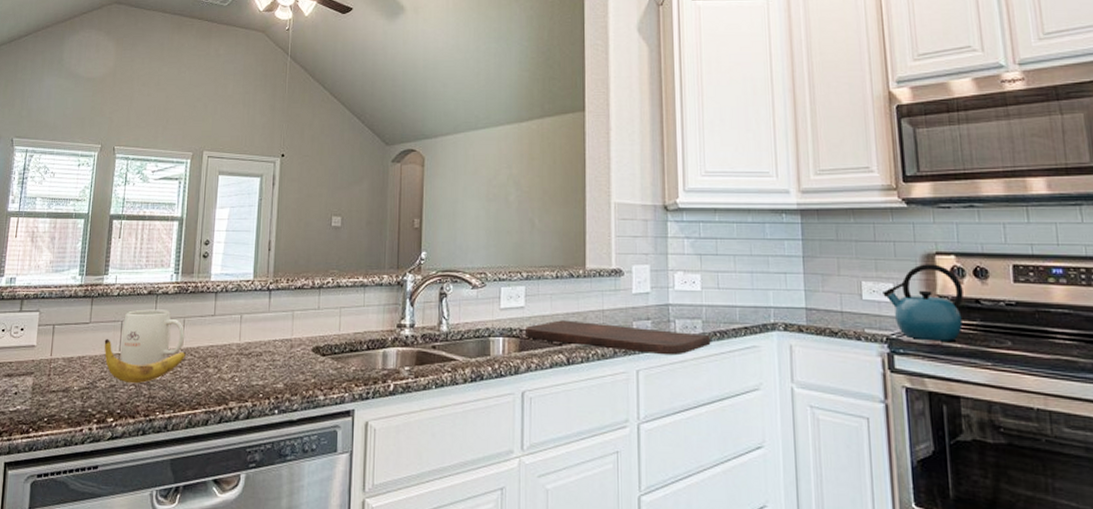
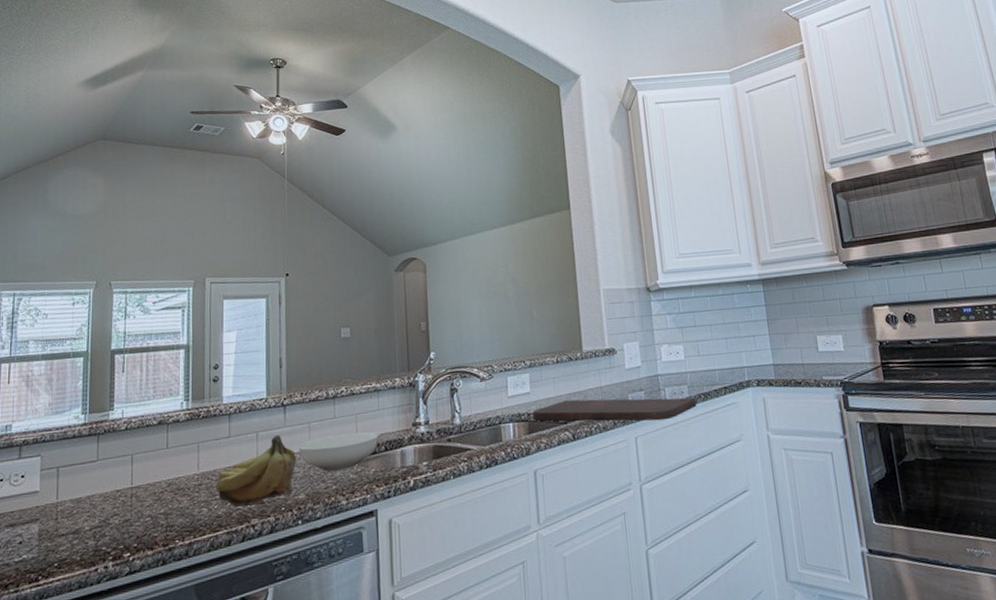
banana: present [104,339,186,384] -> none [114,474,202,516]
mug: present [120,309,185,366] -> none [131,437,201,498]
fruit: none [196,319,277,388] -> present [214,434,296,507]
bowl: none [280,326,363,364] -> present [298,432,380,472]
kettle: present [883,264,964,342] -> none [834,315,900,381]

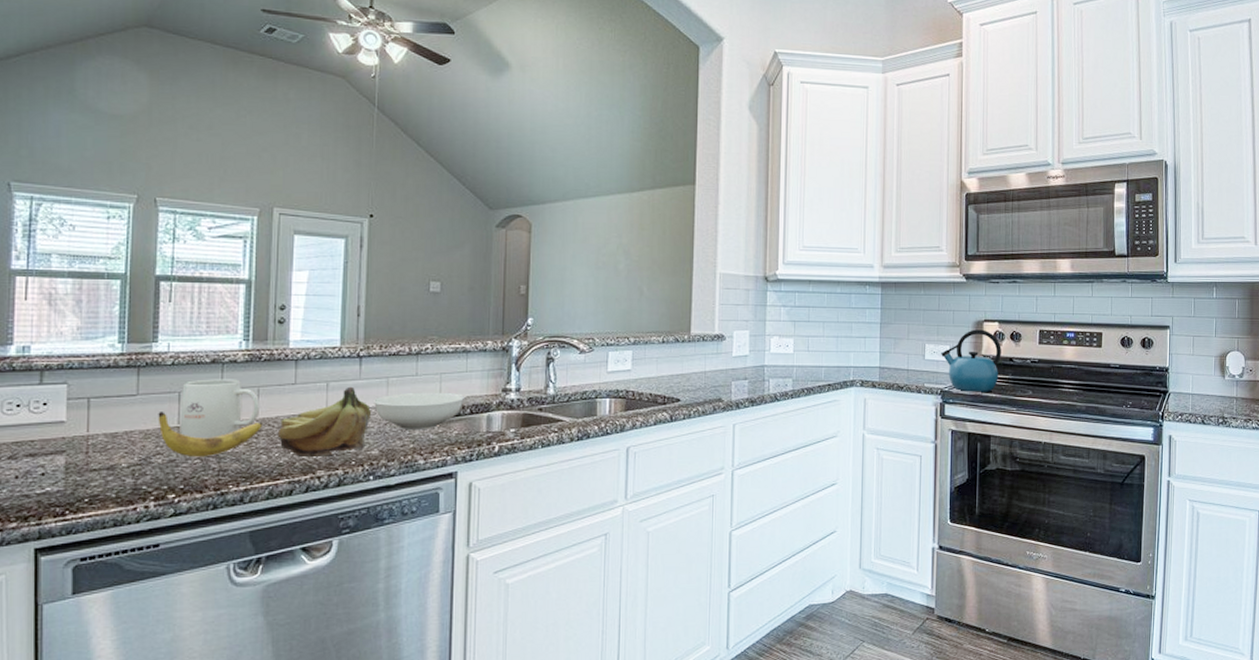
banana: none [114,474,202,516] -> present [158,412,262,458]
mug: none [131,437,201,498] -> present [178,379,261,439]
cutting board: present [533,398,697,422] -> none [632,381,799,410]
kettle: none [834,315,900,381] -> present [941,329,1001,392]

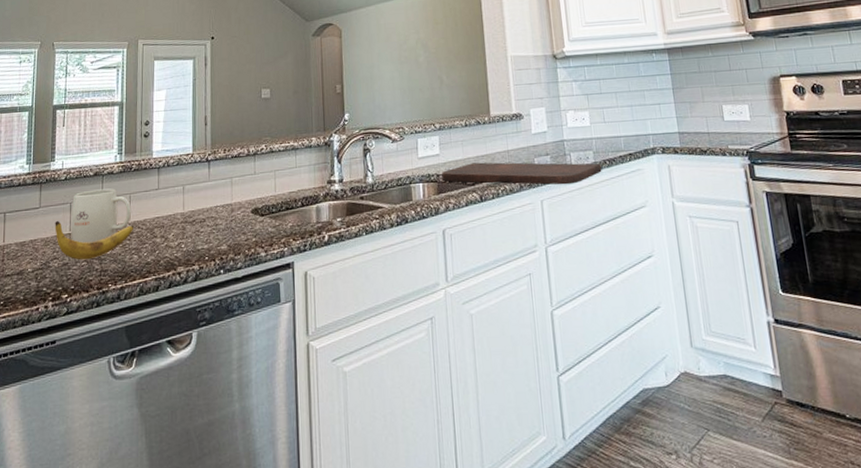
fruit: present [275,386,371,457] -> none [144,188,219,255]
bowl: present [374,392,466,429] -> none [221,188,297,225]
cutting board: none [632,381,799,410] -> present [442,162,602,185]
kettle: present [941,329,1001,392] -> none [740,85,807,151]

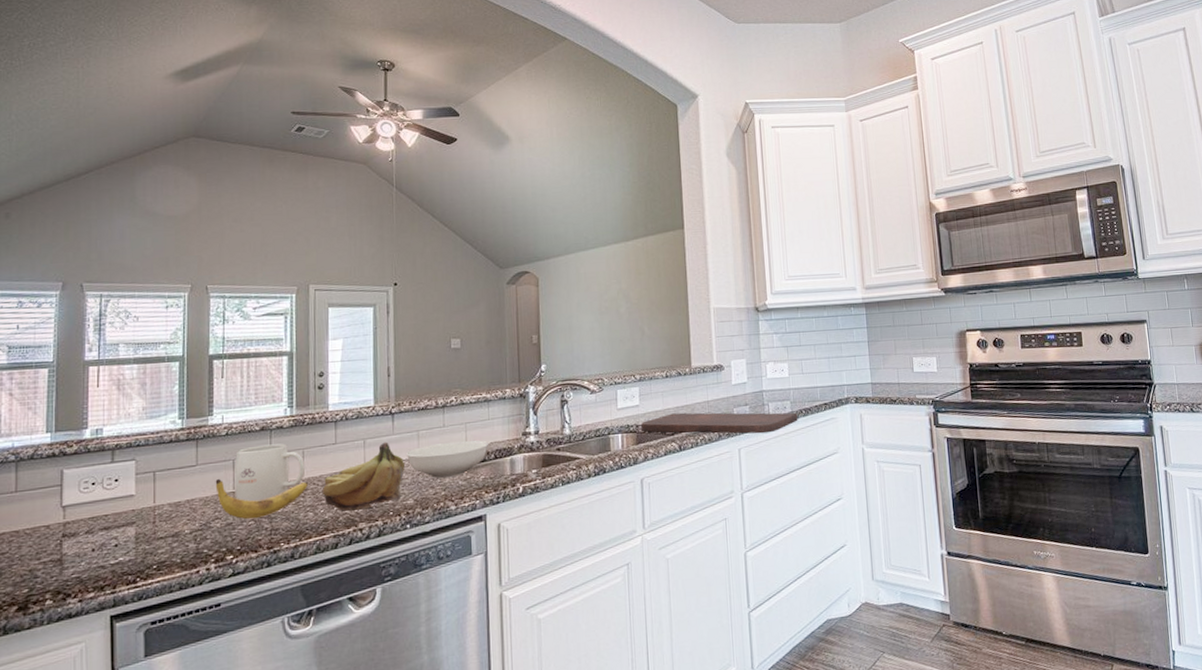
fruit: none [144,188,219,255] -> present [321,442,405,511]
bowl: none [221,188,297,225] -> present [407,440,489,478]

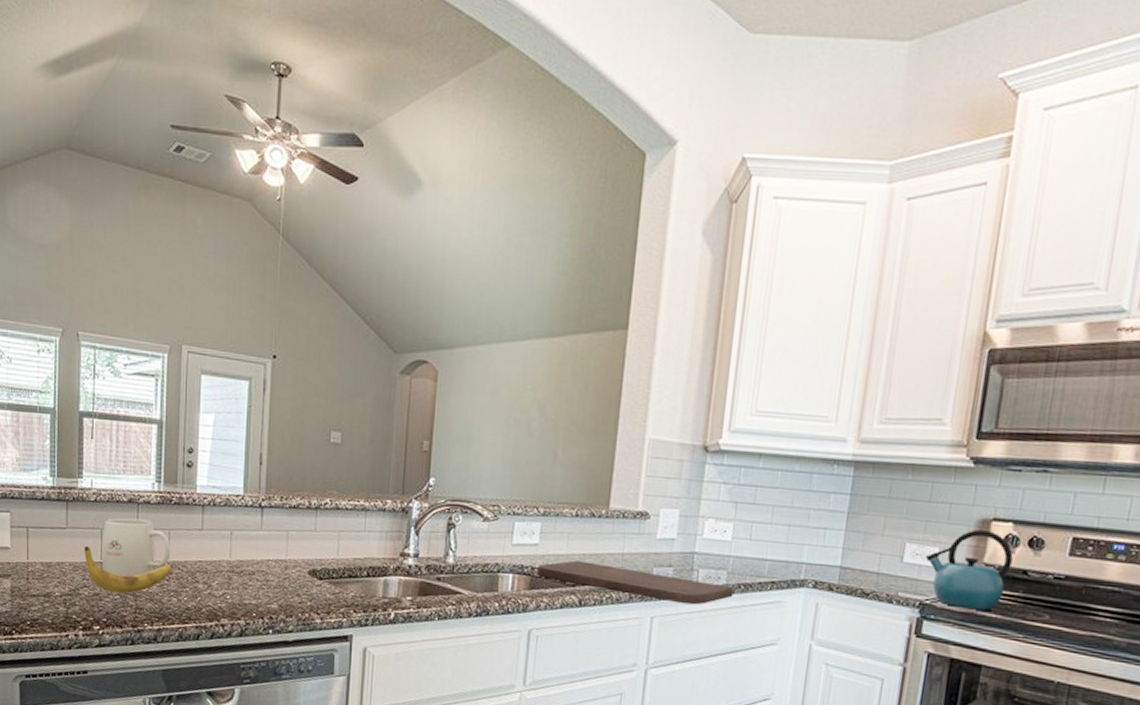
fruit: present [321,442,405,511] -> none [184,536,271,606]
bowl: present [407,440,489,478] -> none [274,548,363,588]
kettle: none [929,339,987,400] -> present [926,529,1013,611]

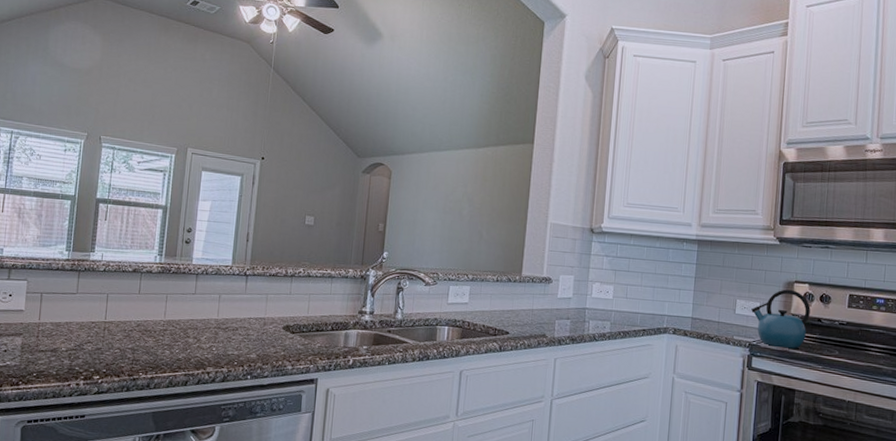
banana: present [84,546,173,594] -> none [90,308,168,348]
mug: present [101,518,171,577] -> none [106,285,168,334]
cutting board: present [537,560,734,605] -> none [467,315,616,349]

